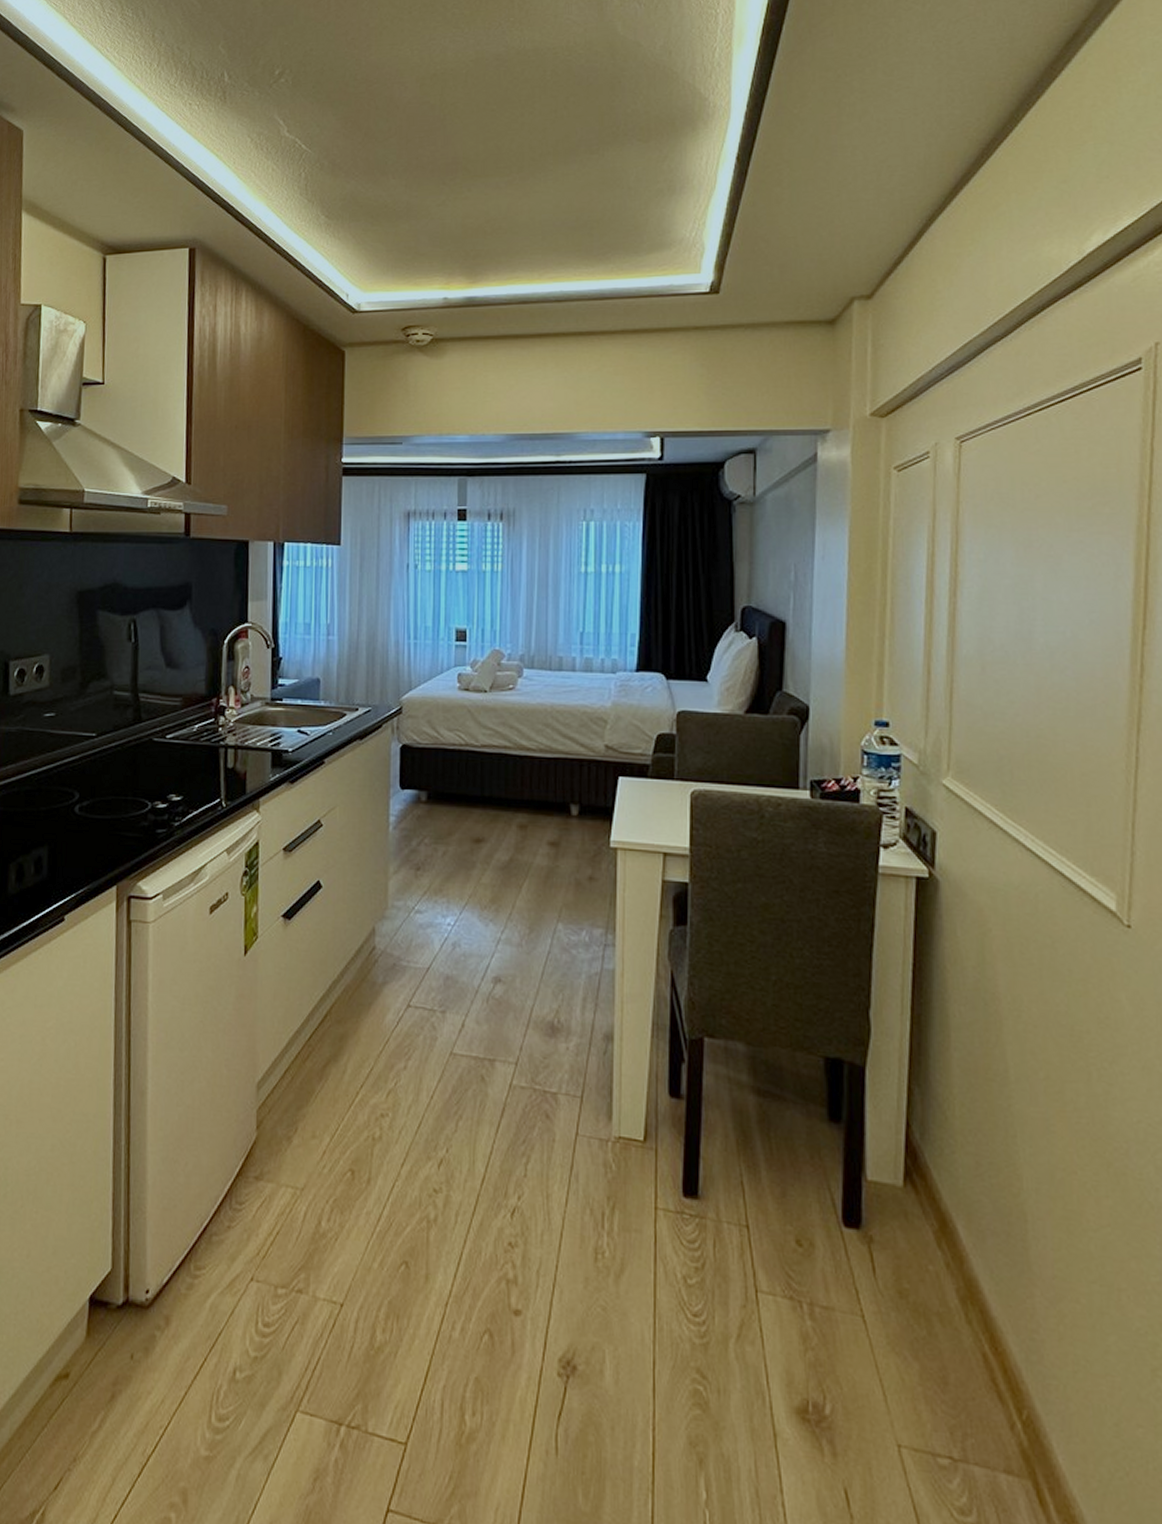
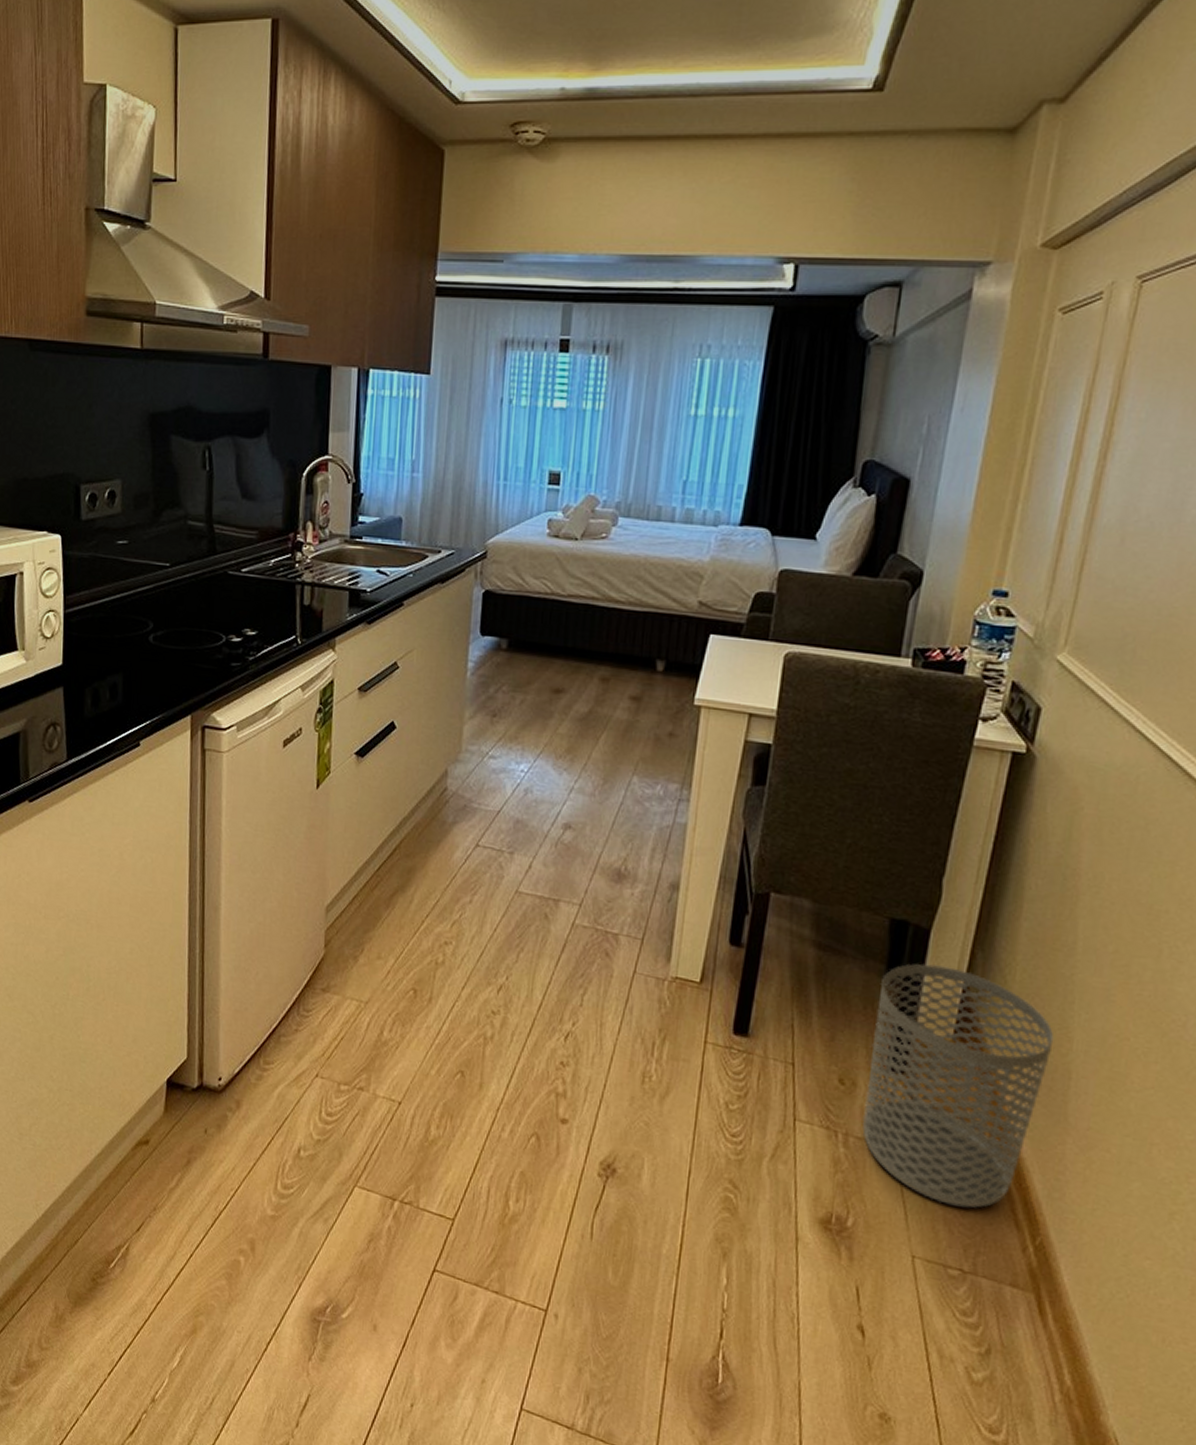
waste bin: none [823,1104,1004,1382] -> present [861,963,1054,1208]

